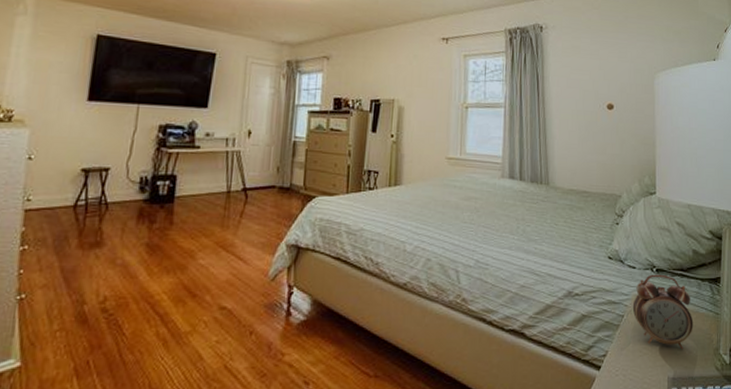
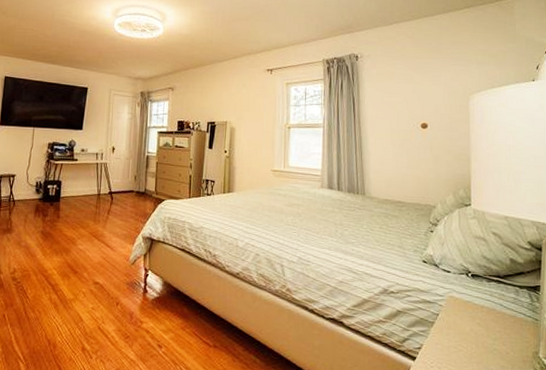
alarm clock: present [632,274,693,350] -> none [447,279,511,350]

